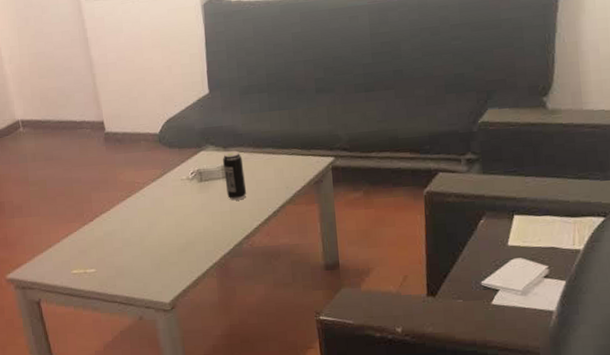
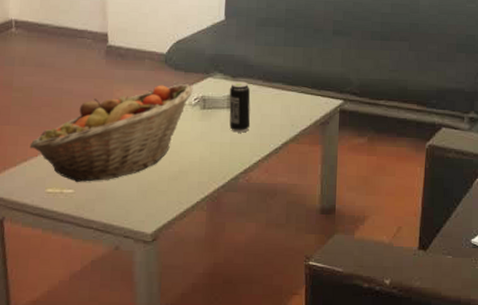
fruit basket: none [51,160,189,263] -> present [29,84,193,183]

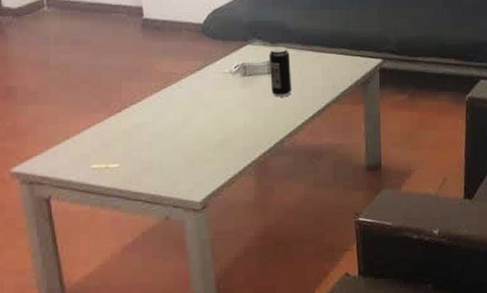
fruit basket: present [29,84,193,183] -> none [71,53,233,157]

